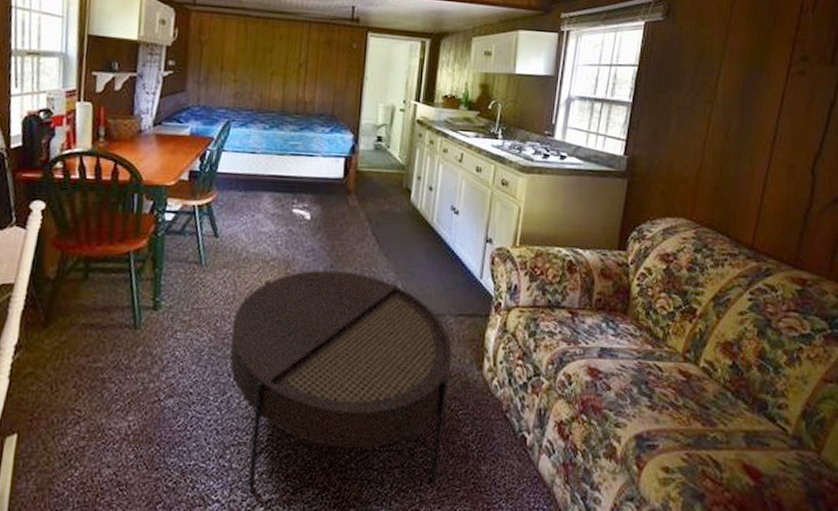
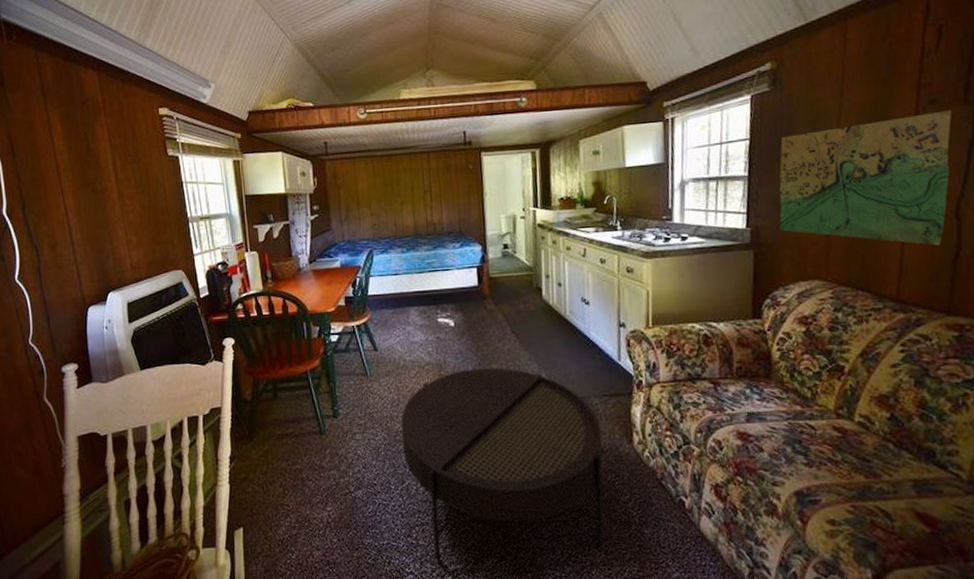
map: none [655,68,820,198] -> present [779,110,952,245]

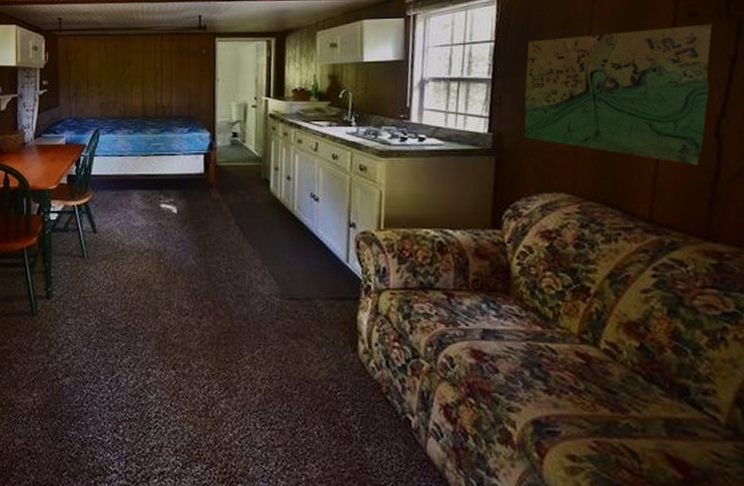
coffee table: present [401,367,603,562] -> none [115,259,325,463]

